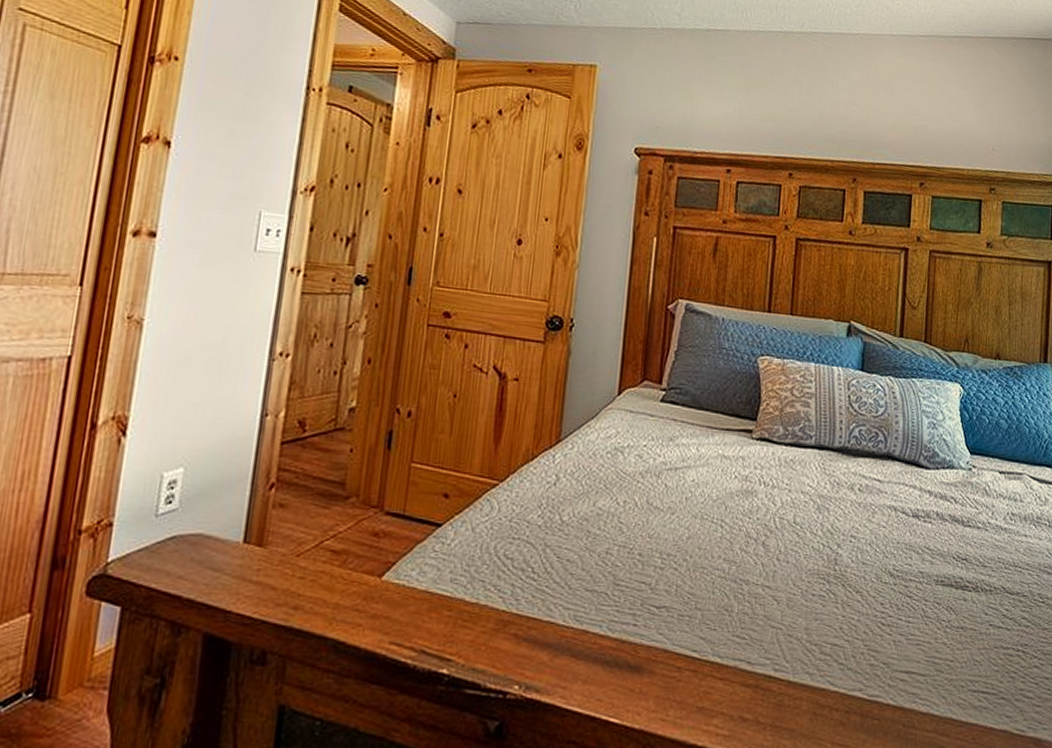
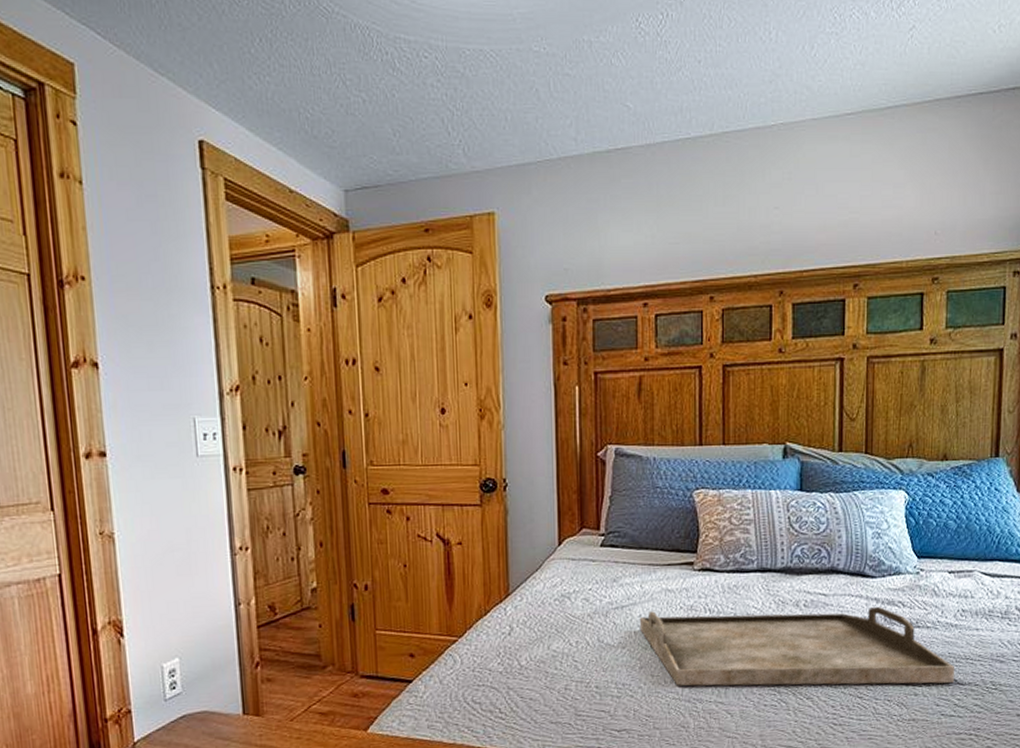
serving tray: none [691,477,1003,592] -> present [639,606,954,686]

